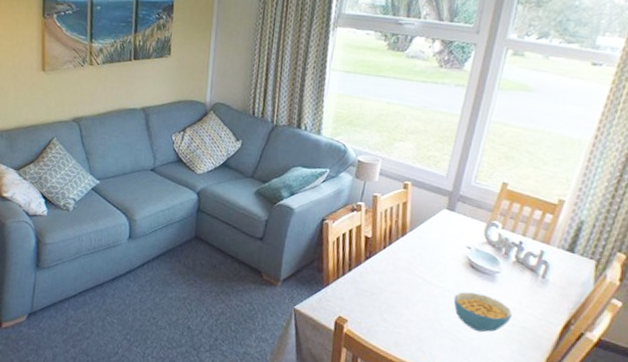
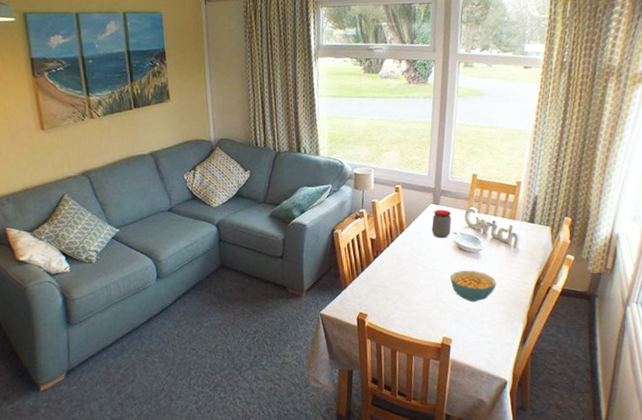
jar: none [440,217,468,251] -> present [432,209,452,238]

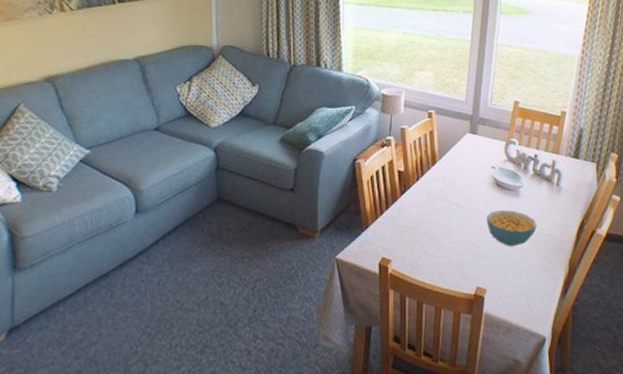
jar: present [432,209,452,238] -> none [467,140,490,173]

